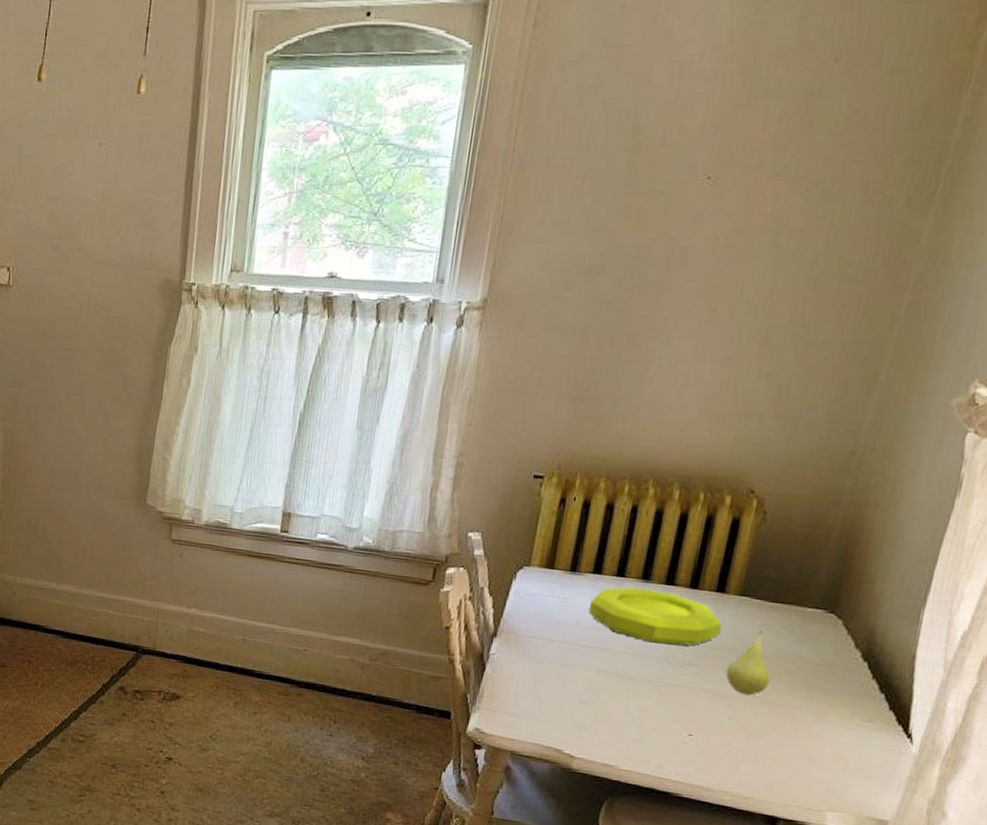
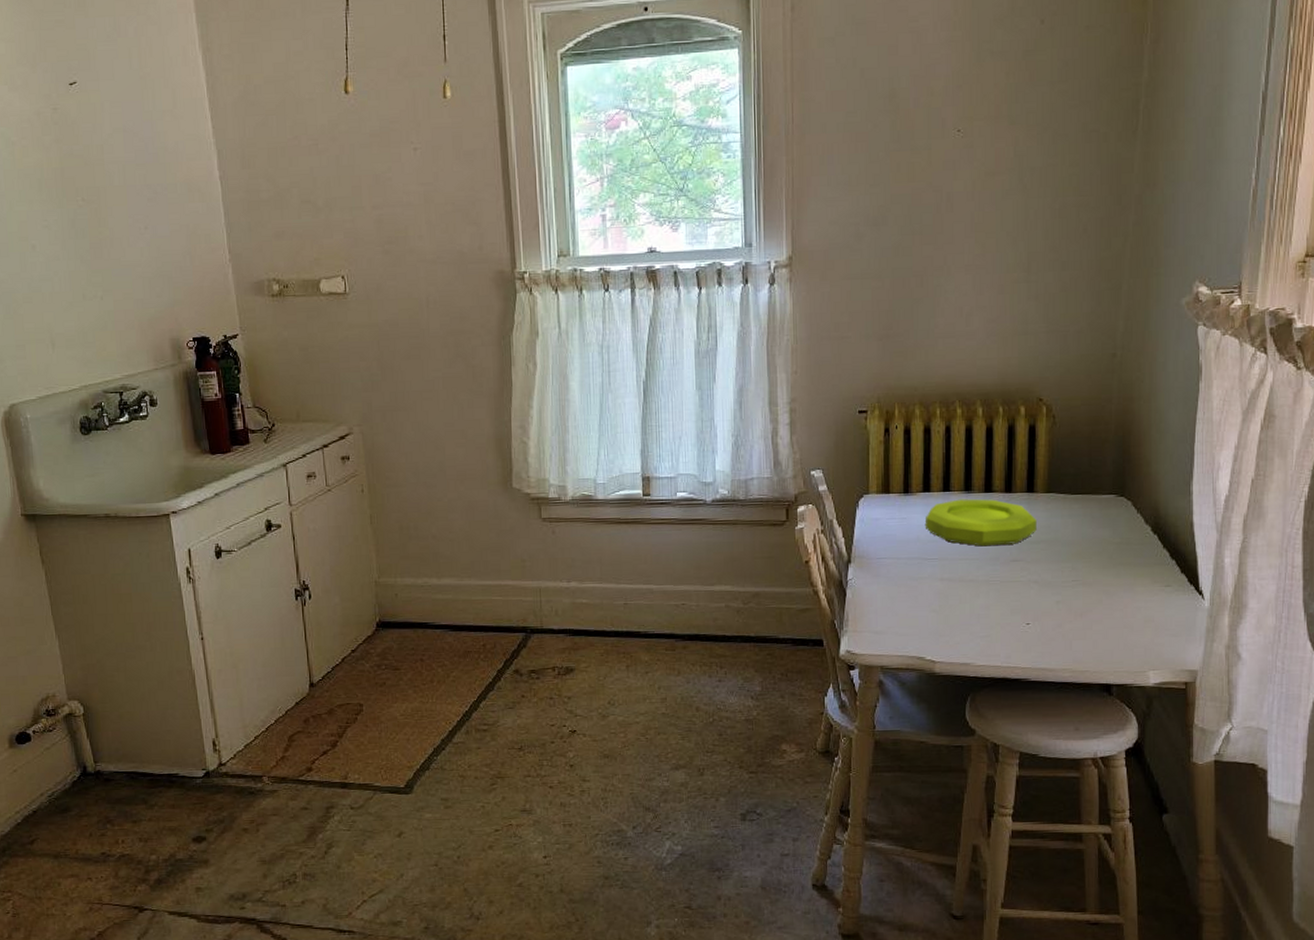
fruit: present [725,629,770,696] -> none [1047,519,1083,580]

